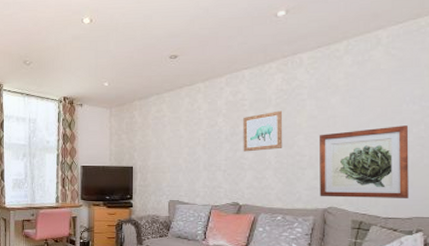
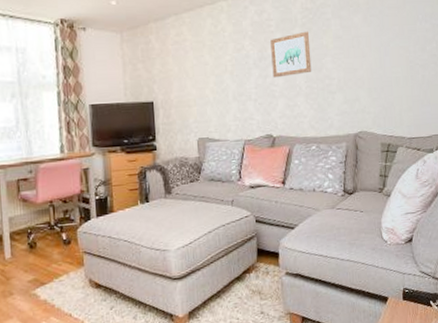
wall art: present [319,126,409,198] -> none [345,44,428,122]

